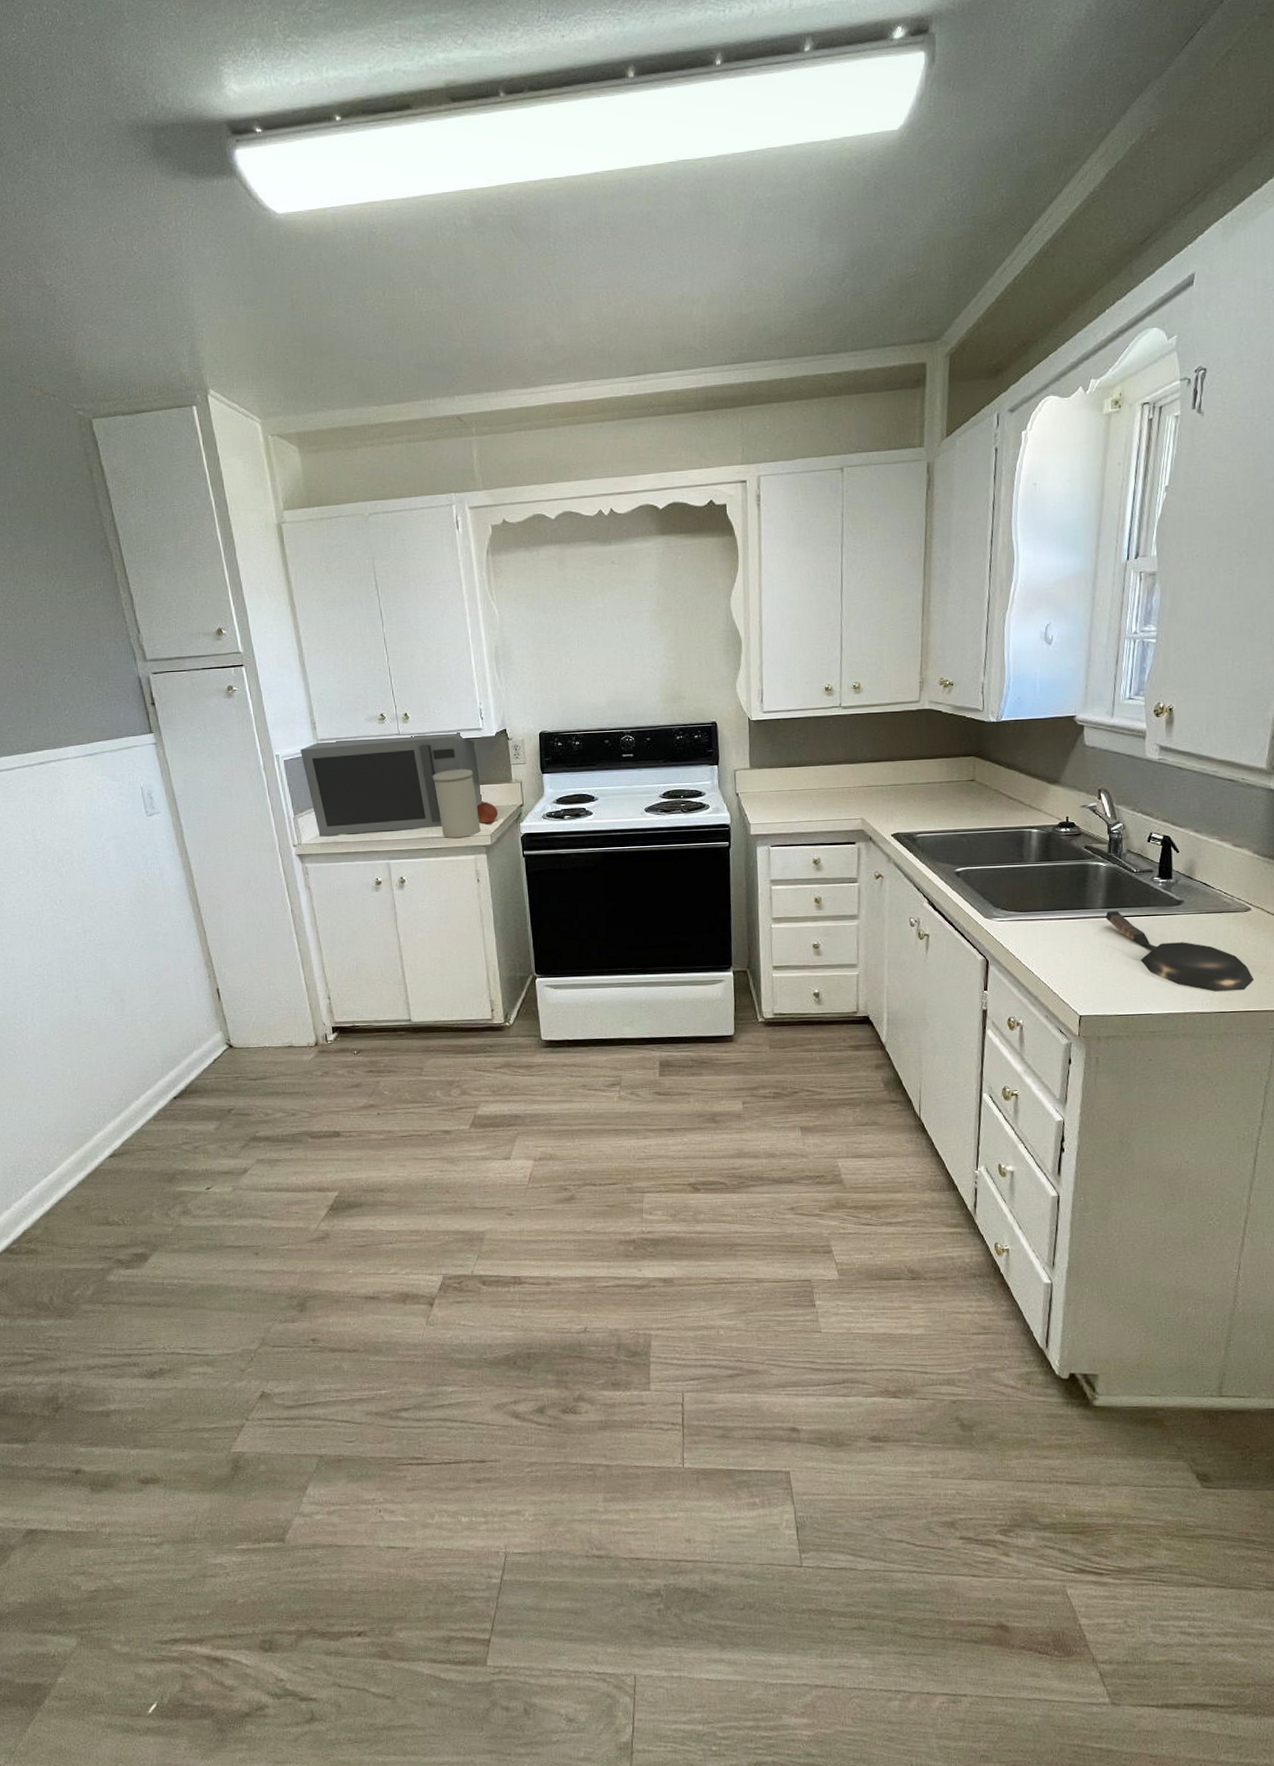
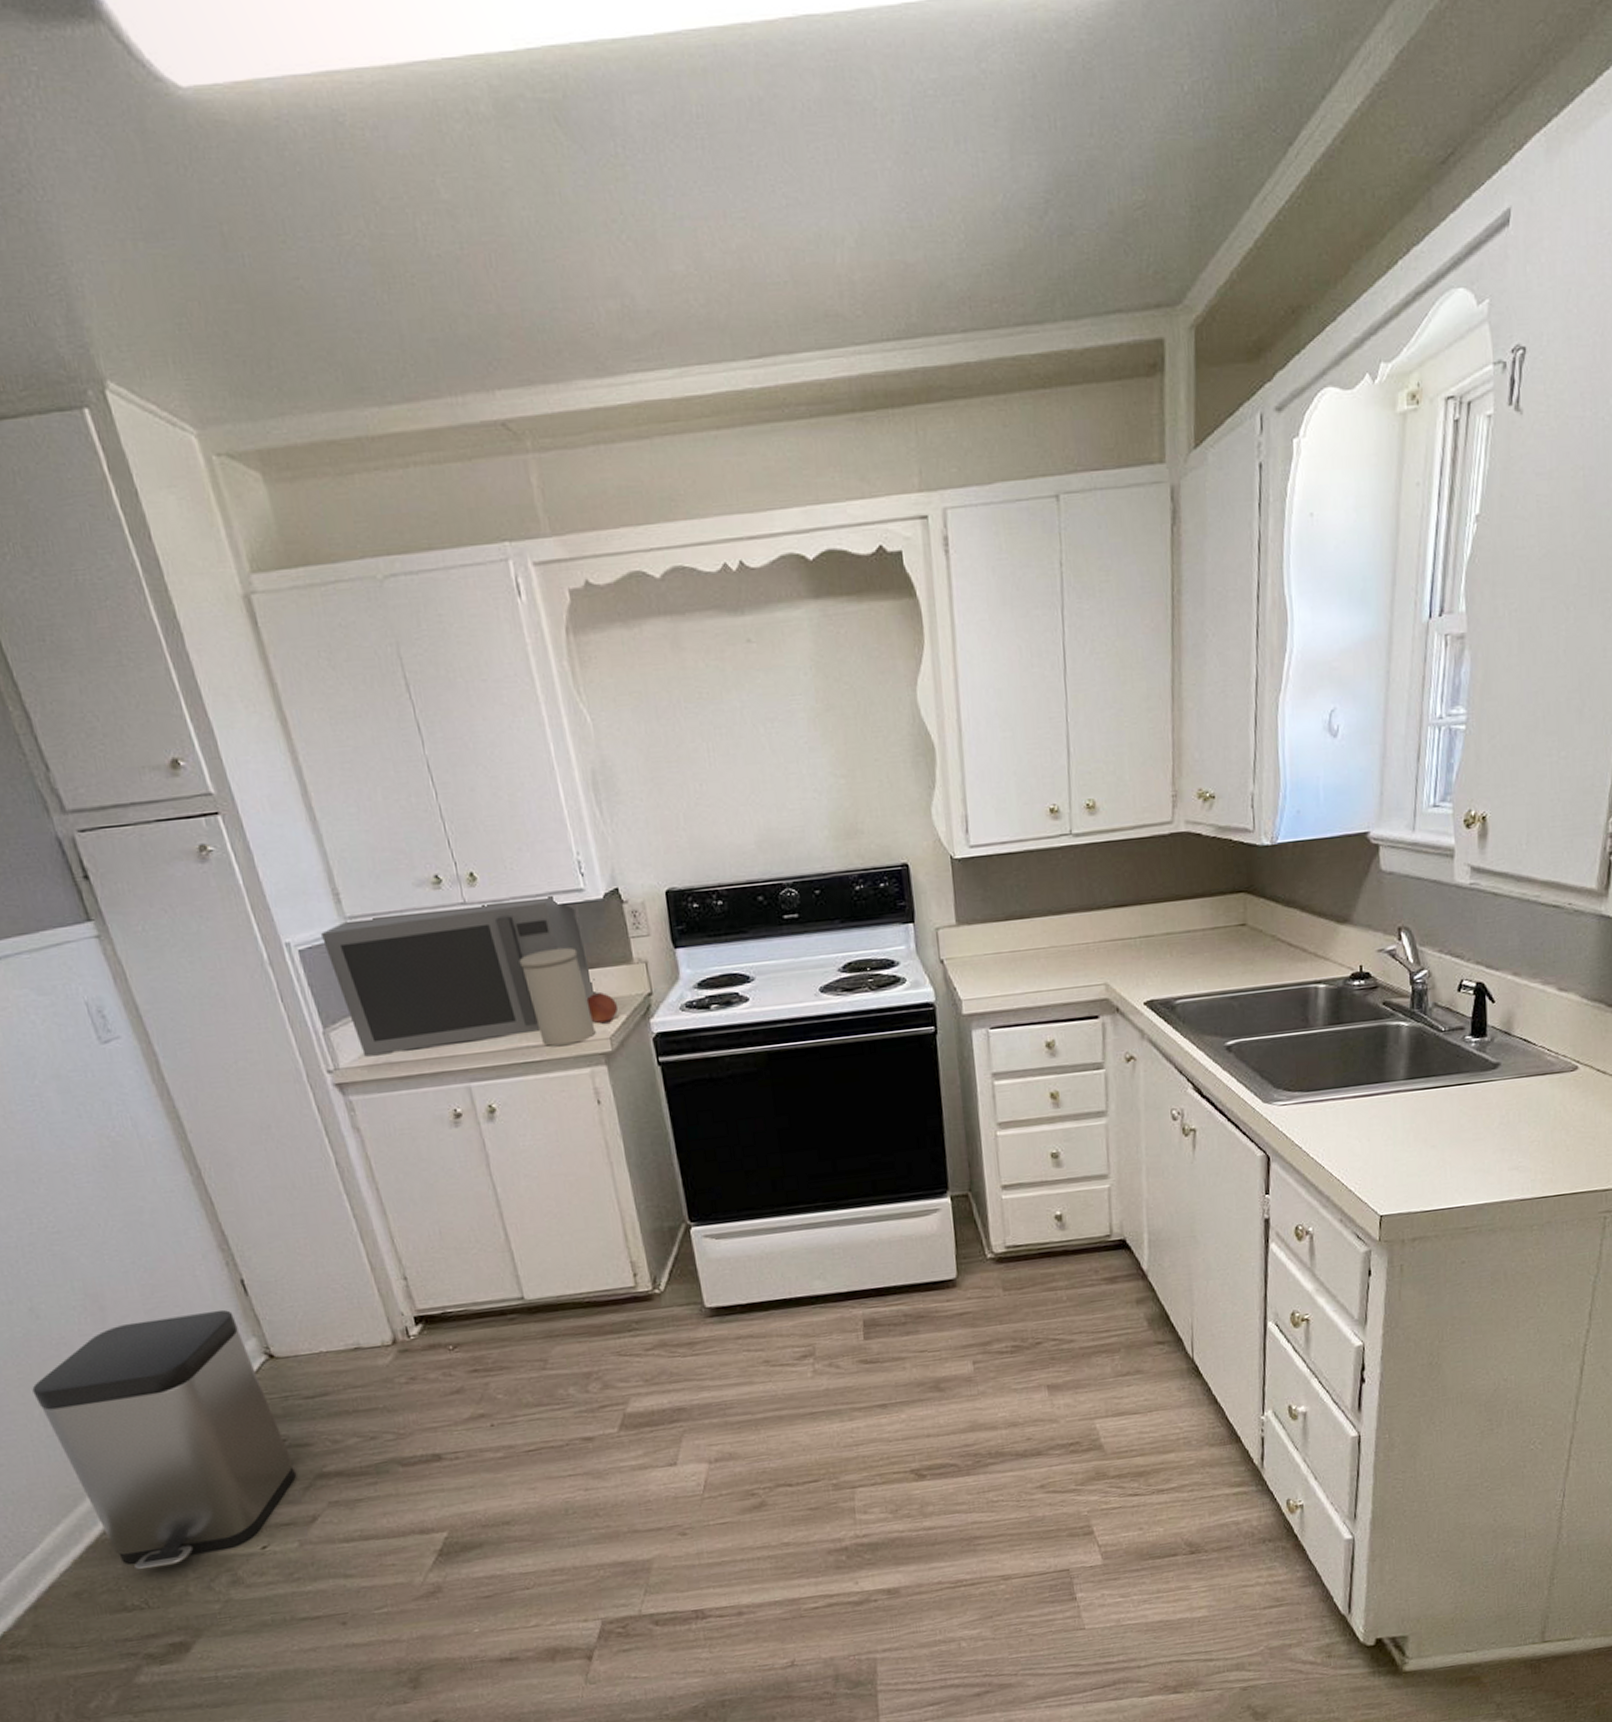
pedal bin: none [69,1009,236,1195] -> present [32,1309,296,1571]
frying pan: present [1105,910,1255,992] -> none [1409,1081,1582,1173]

